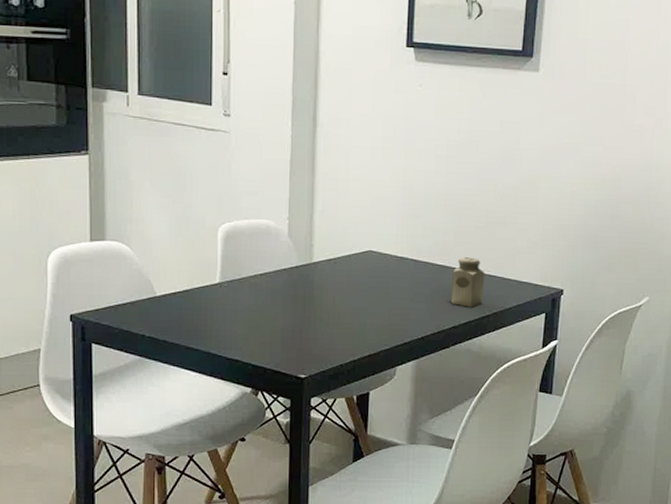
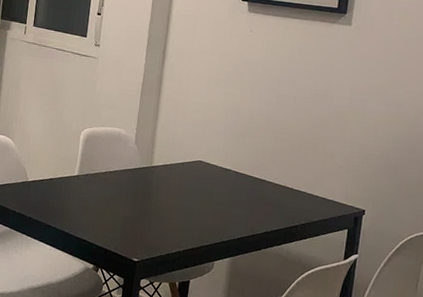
salt shaker: present [450,257,485,307] -> none [264,173,296,217]

